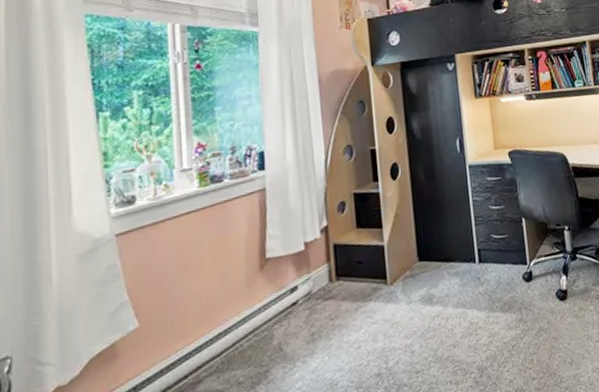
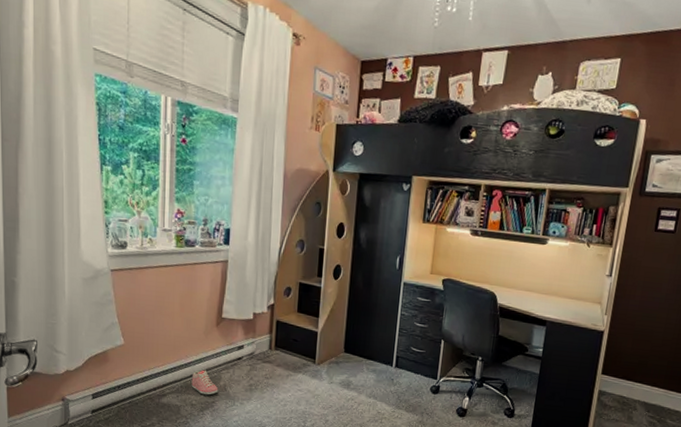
sneaker: none [235,331,272,366] -> present [191,370,219,395]

